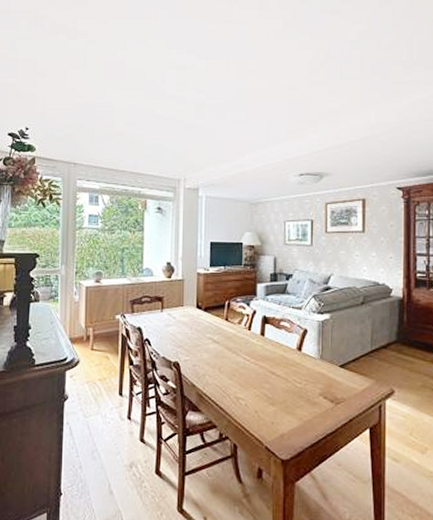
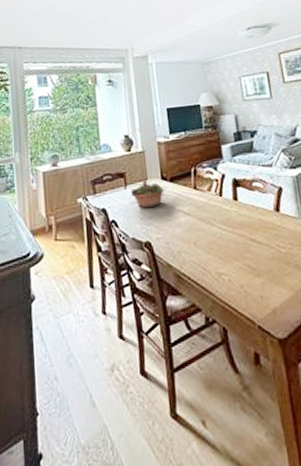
succulent planter: none [166,303,197,331] -> present [131,176,164,208]

